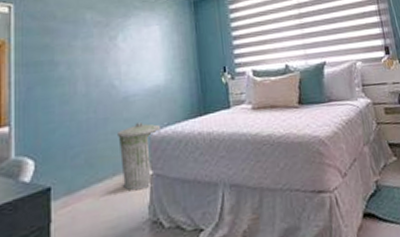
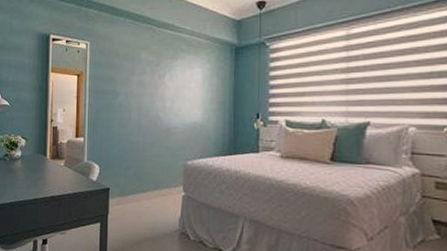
trash can: present [117,122,161,191] -> none [159,152,195,206]

